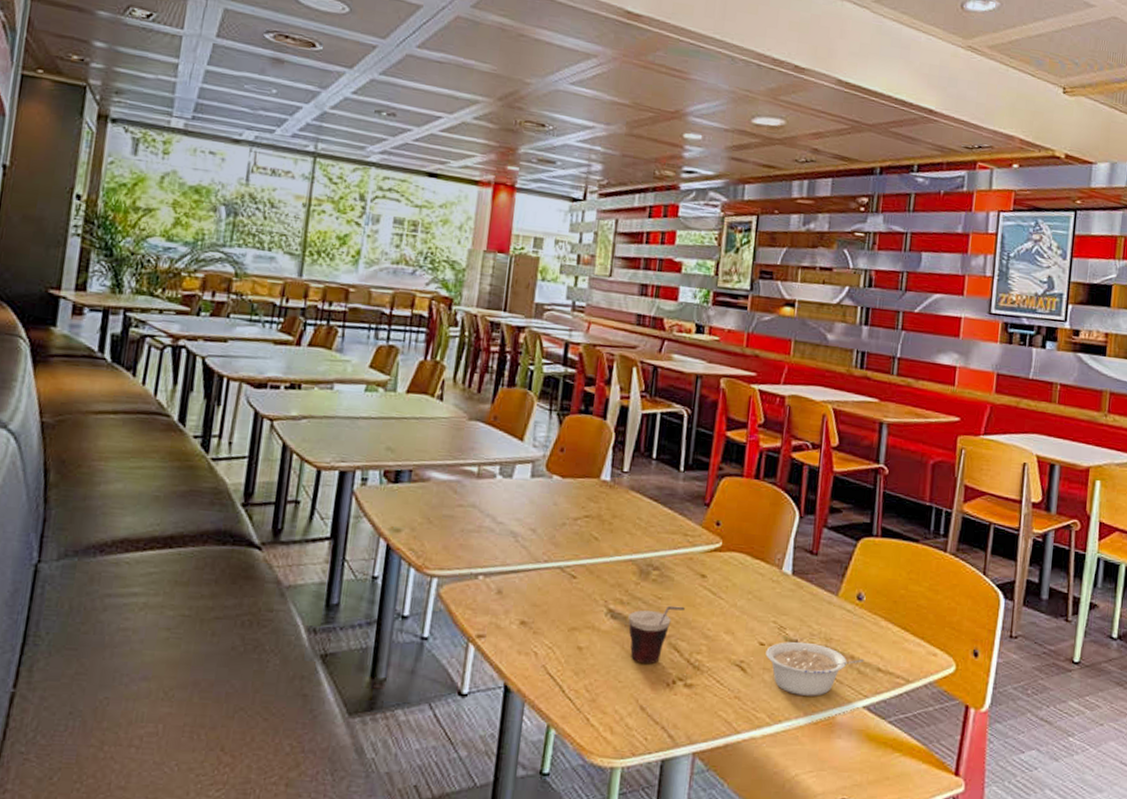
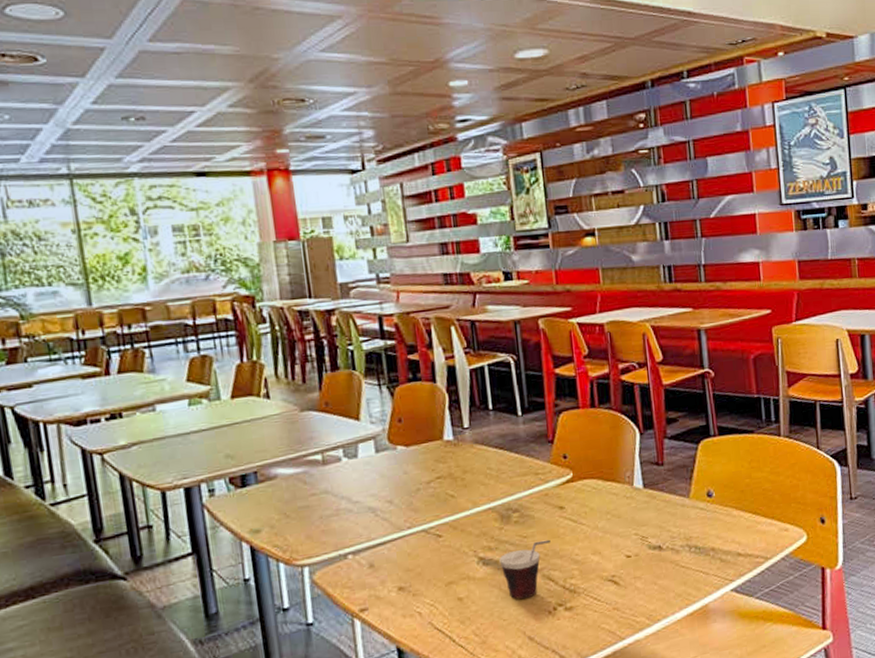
legume: present [765,641,865,696] -> none [633,544,725,594]

